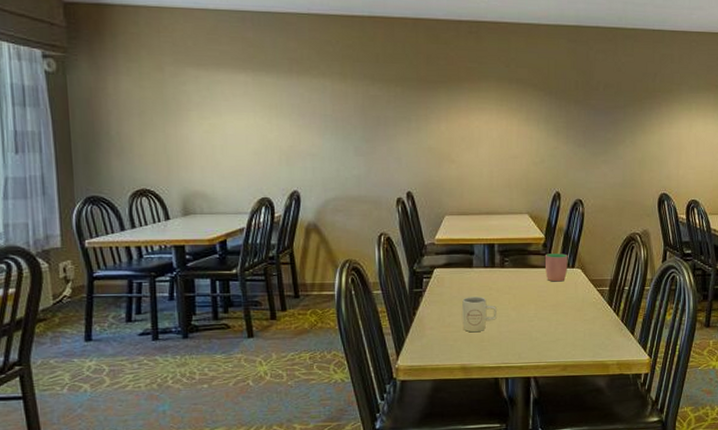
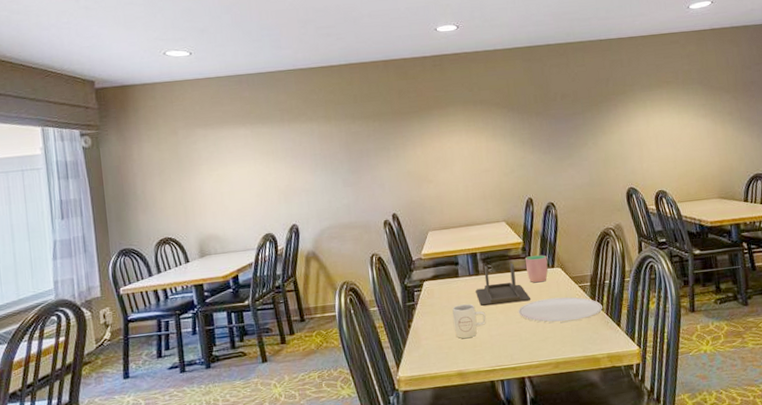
napkin holder: none [489,259,545,300] -> present [475,263,530,306]
plate: none [531,299,618,326] -> present [518,297,603,323]

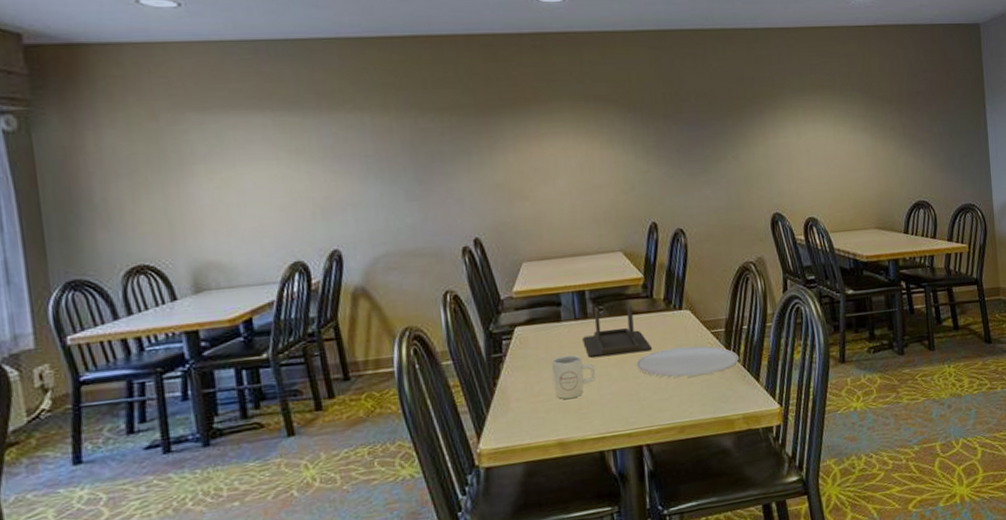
cup: present [525,255,548,283] -> none [645,294,675,329]

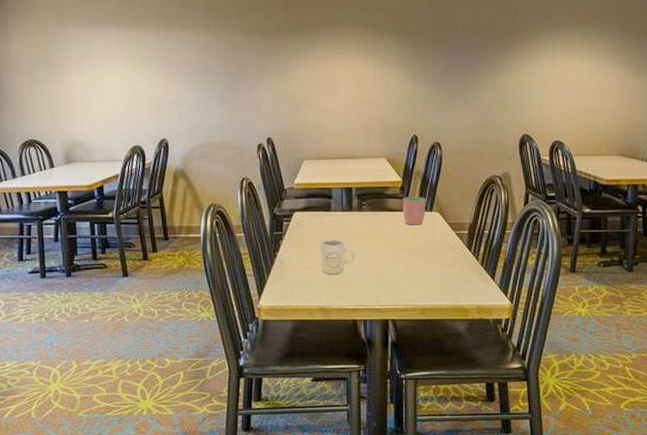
napkin holder: present [582,304,651,358] -> none [347,202,403,243]
plate: present [636,346,739,378] -> none [389,243,478,269]
cup: none [645,294,675,329] -> present [402,197,426,225]

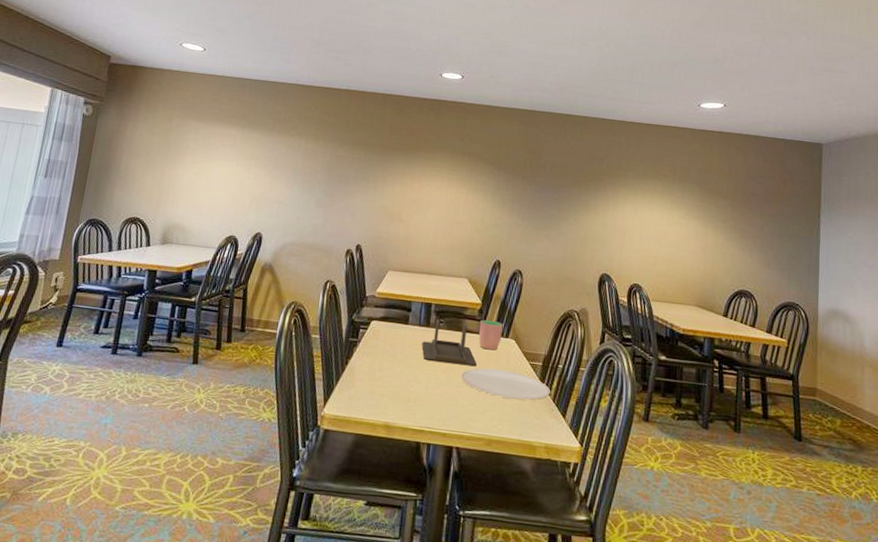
mug: present [320,240,356,275] -> none [391,353,428,391]
napkin holder: none [347,202,403,243] -> present [422,319,477,366]
plate: none [389,243,478,269] -> present [461,368,550,401]

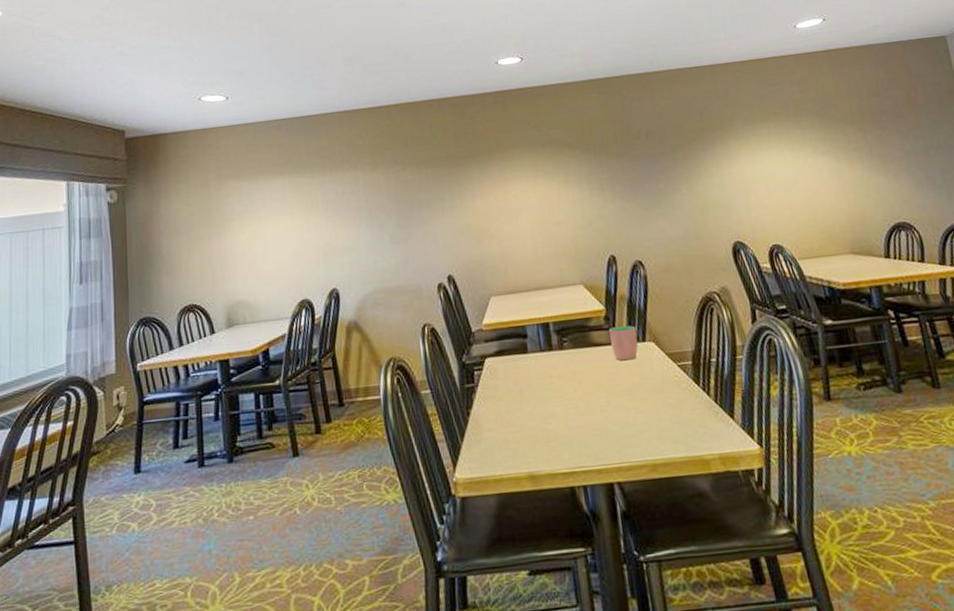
napkin holder: present [422,319,477,366] -> none [548,335,617,389]
plate: present [461,368,550,401] -> none [602,379,710,413]

